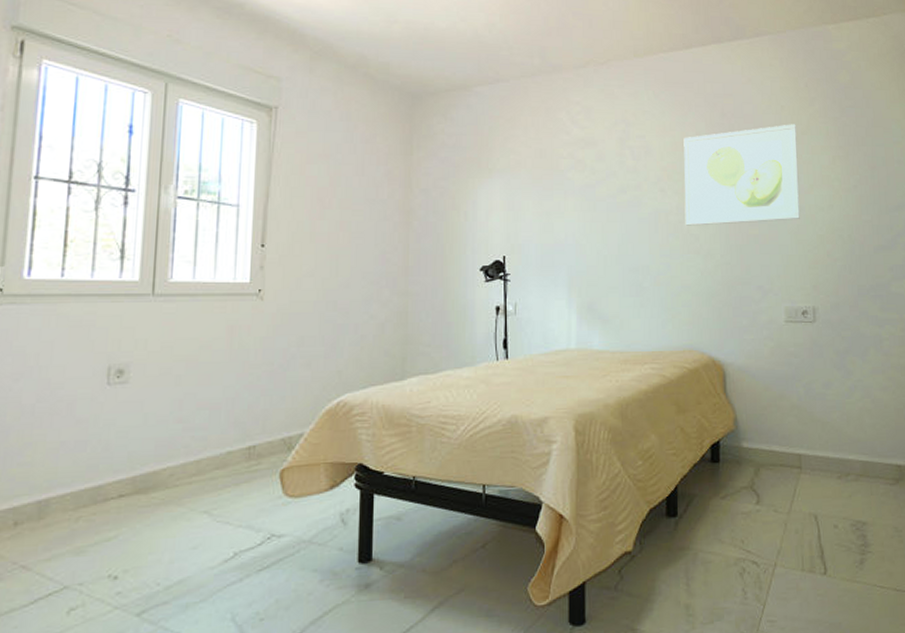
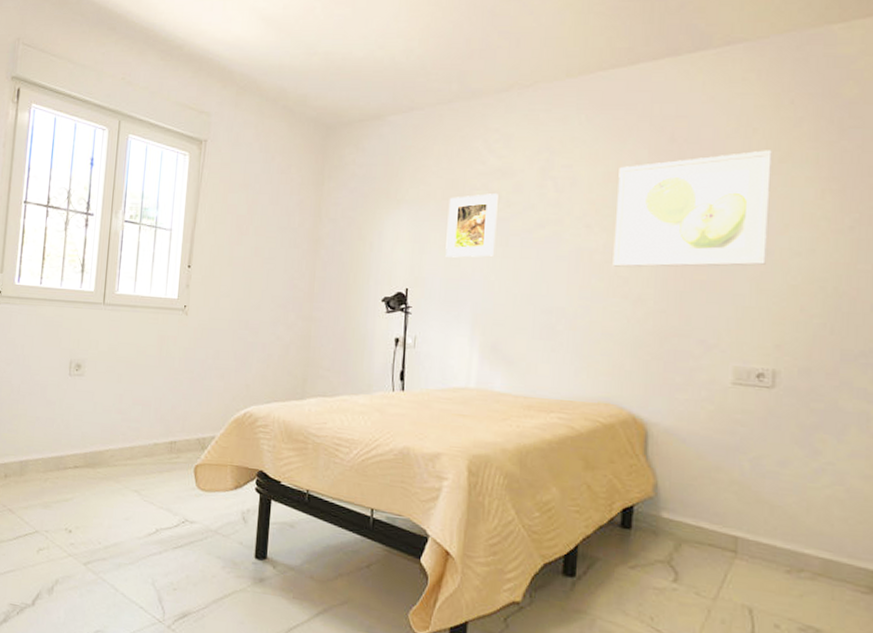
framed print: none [539,162,584,224] -> present [445,193,498,258]

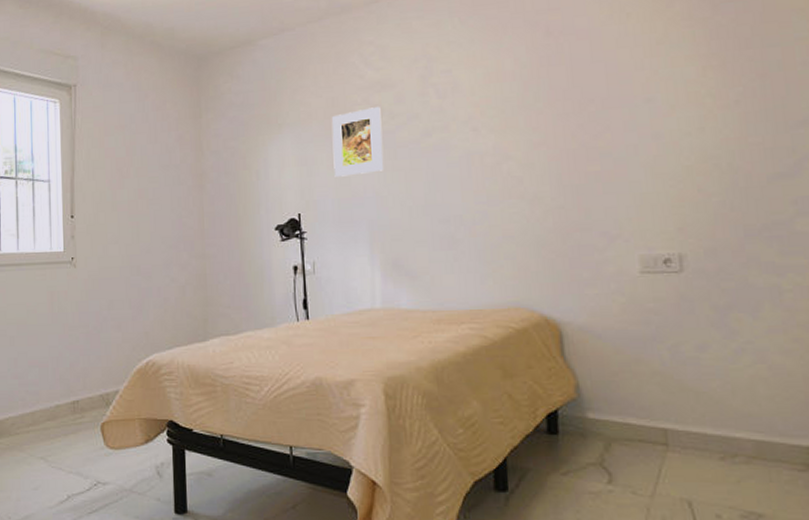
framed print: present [612,150,772,267] -> none [498,33,657,167]

